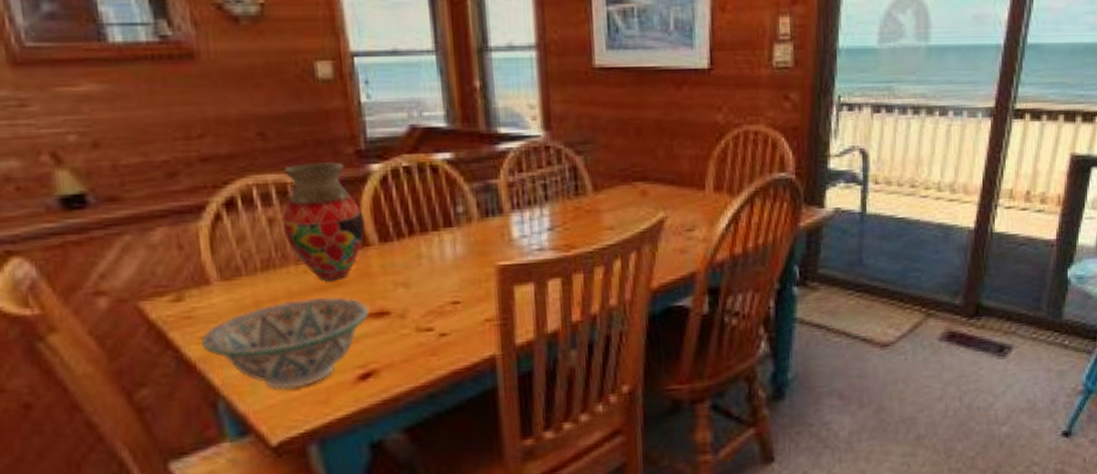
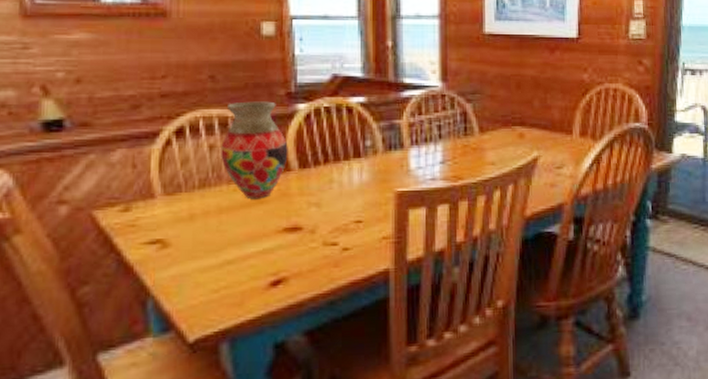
decorative bowl: present [201,296,370,389] -> none [140,212,286,292]

